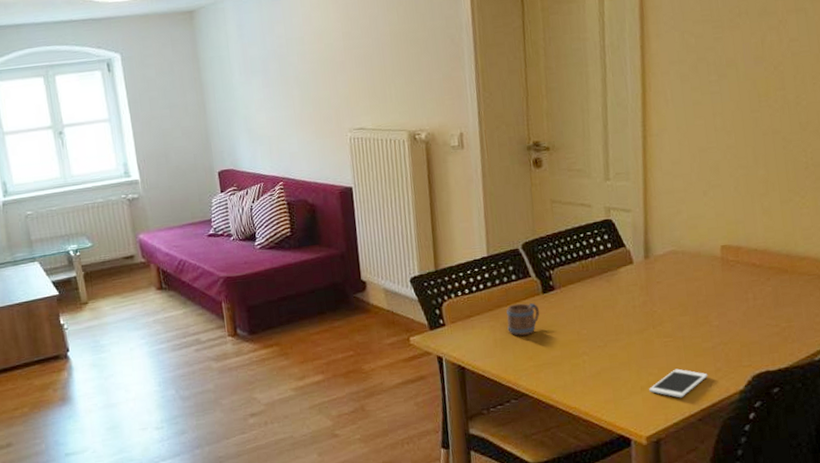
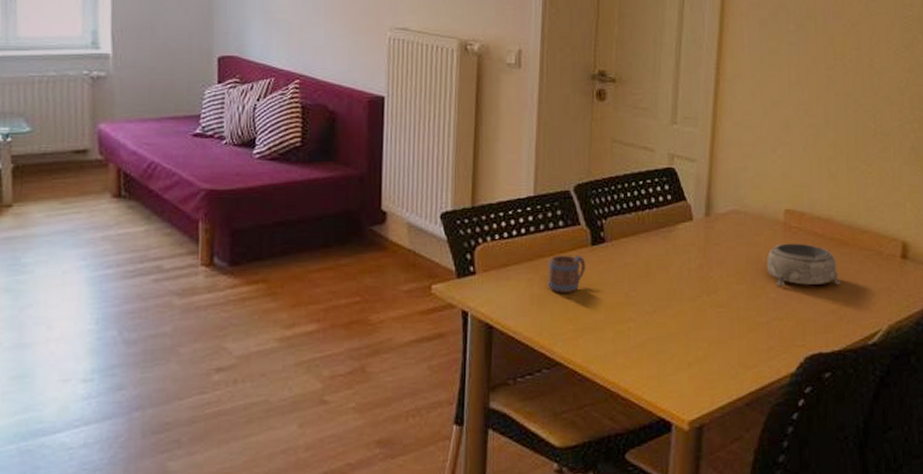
cell phone: present [649,368,708,398] -> none [697,344,760,378]
decorative bowl: none [707,274,783,315] -> present [766,243,841,286]

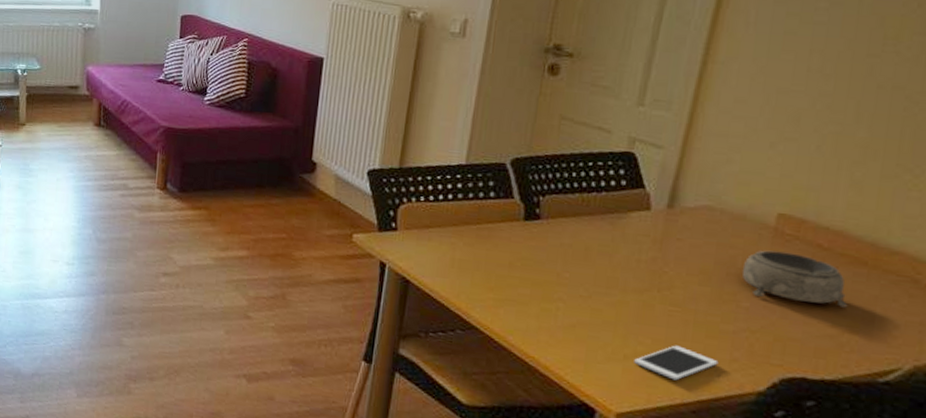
mug: present [548,254,586,293] -> none [471,224,516,263]
cell phone: none [697,344,760,378] -> present [634,345,719,381]

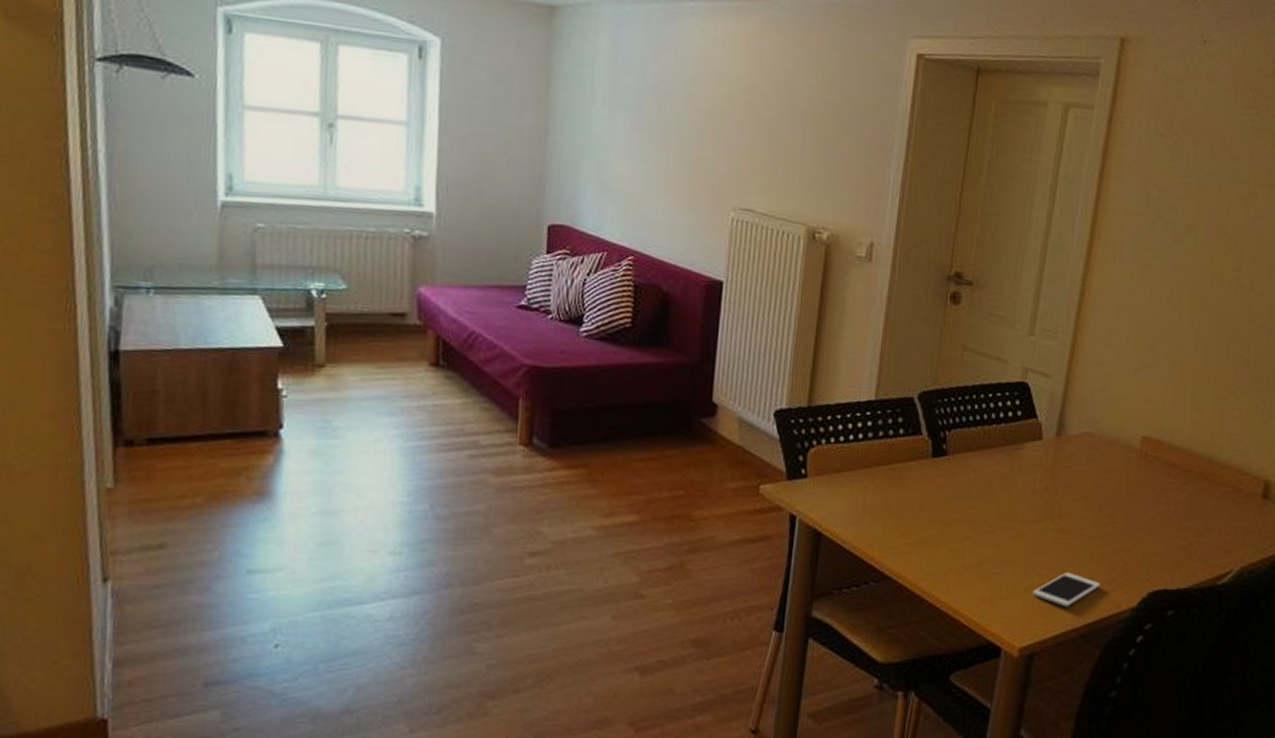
decorative bowl: present [741,250,848,308] -> none [1116,472,1195,520]

